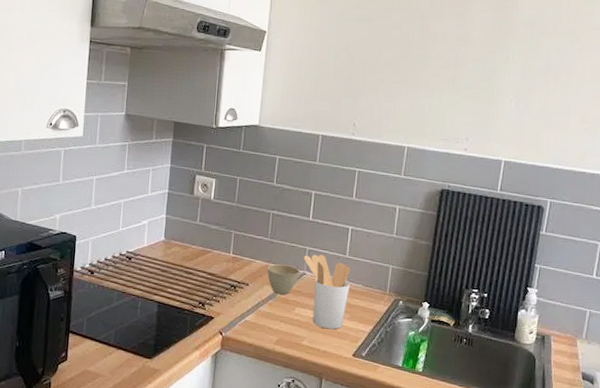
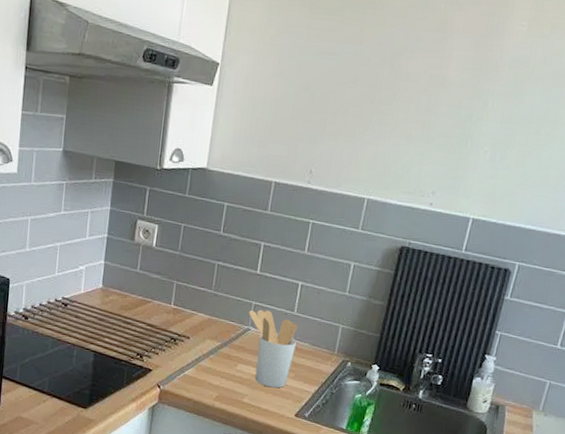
cup: present [267,264,300,294] -> none [209,318,244,350]

